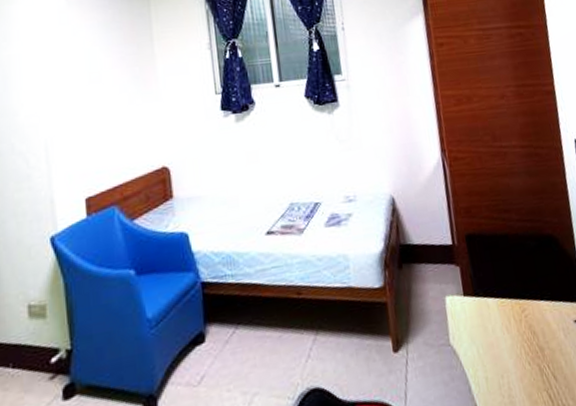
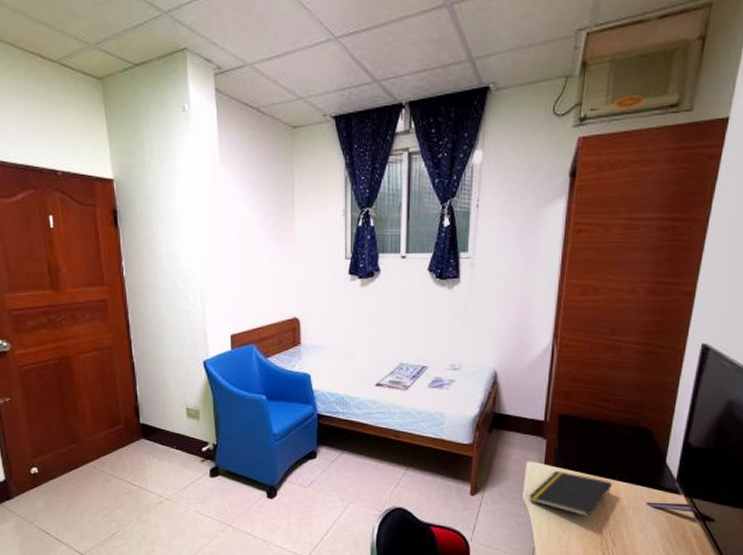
notepad: none [455,300,537,352] -> present [528,470,613,517]

